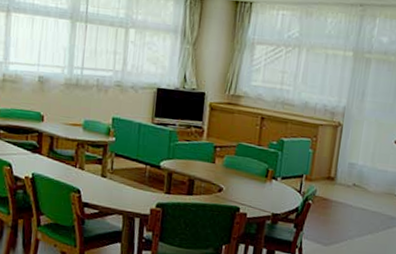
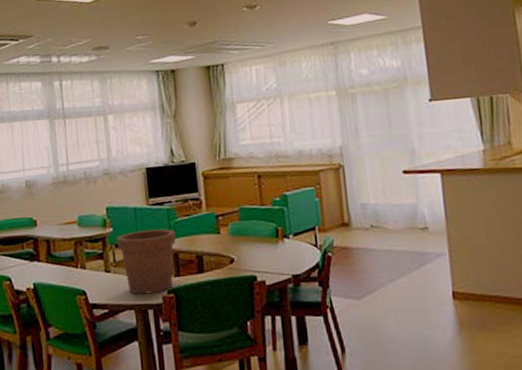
flower pot: none [117,145,173,205] -> present [116,229,176,295]

